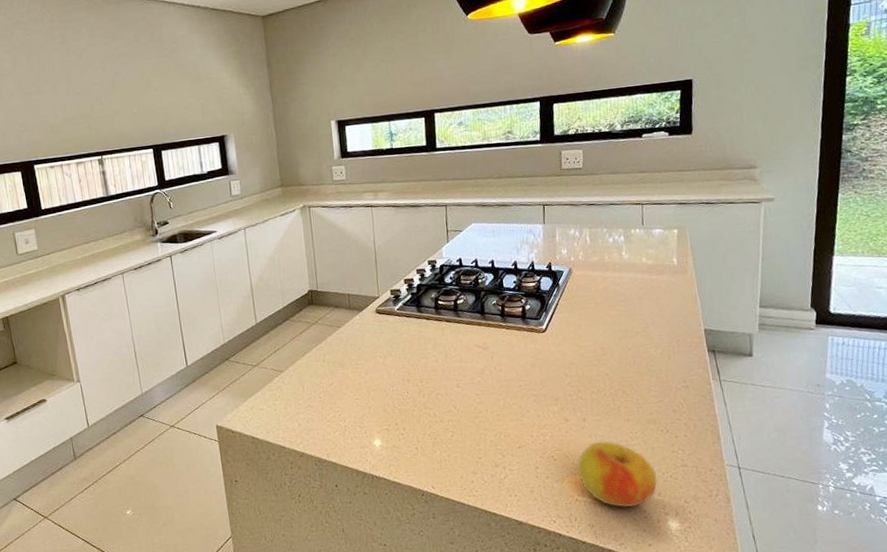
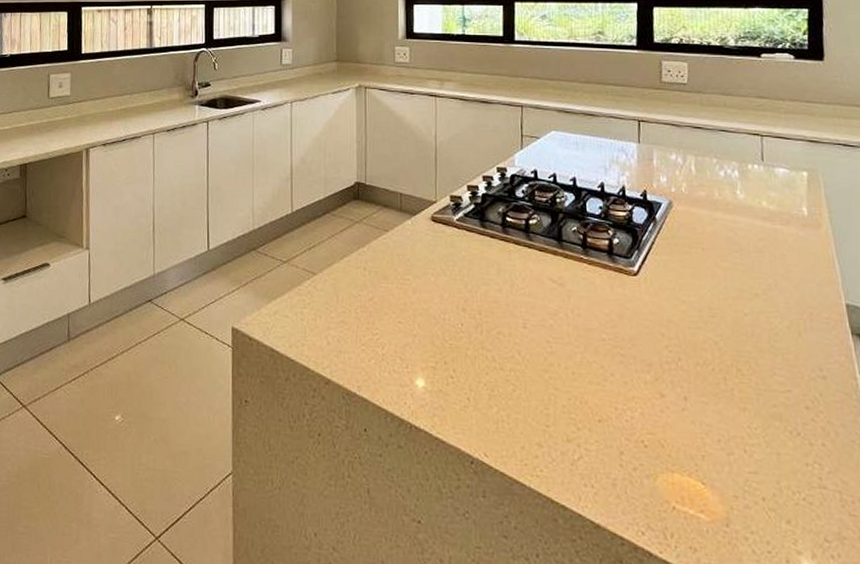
apple: present [576,440,658,508] -> none [674,431,786,534]

